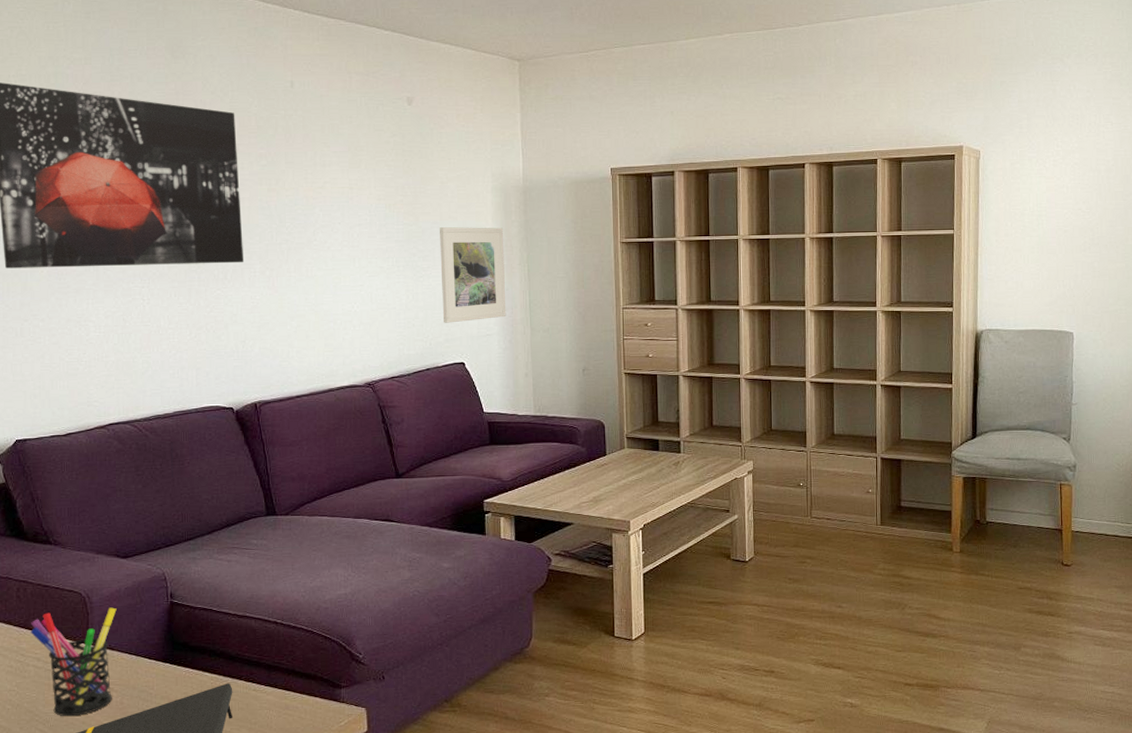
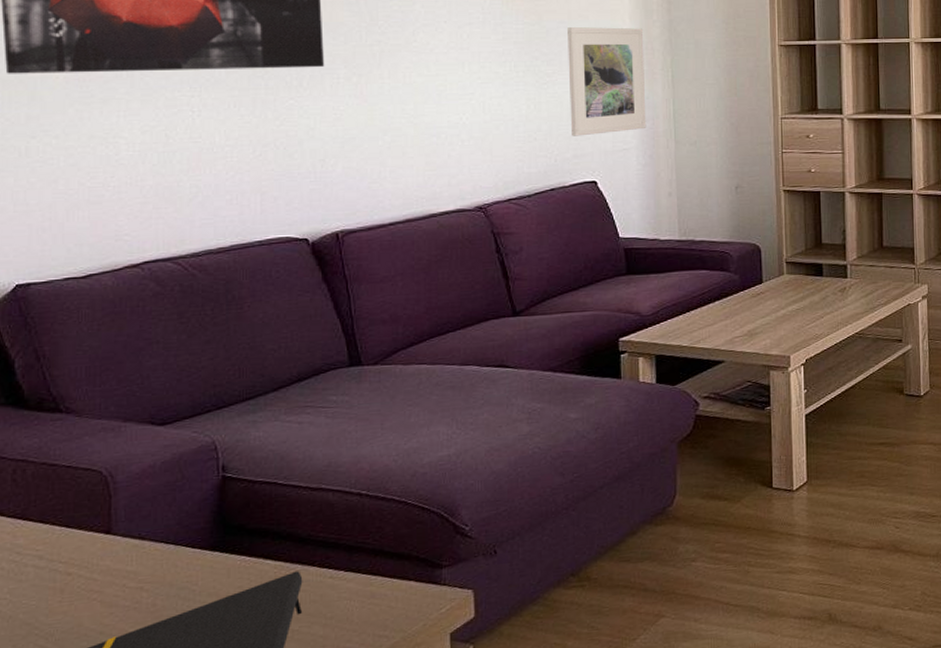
pen holder: present [30,607,117,717] -> none [30,487,150,628]

